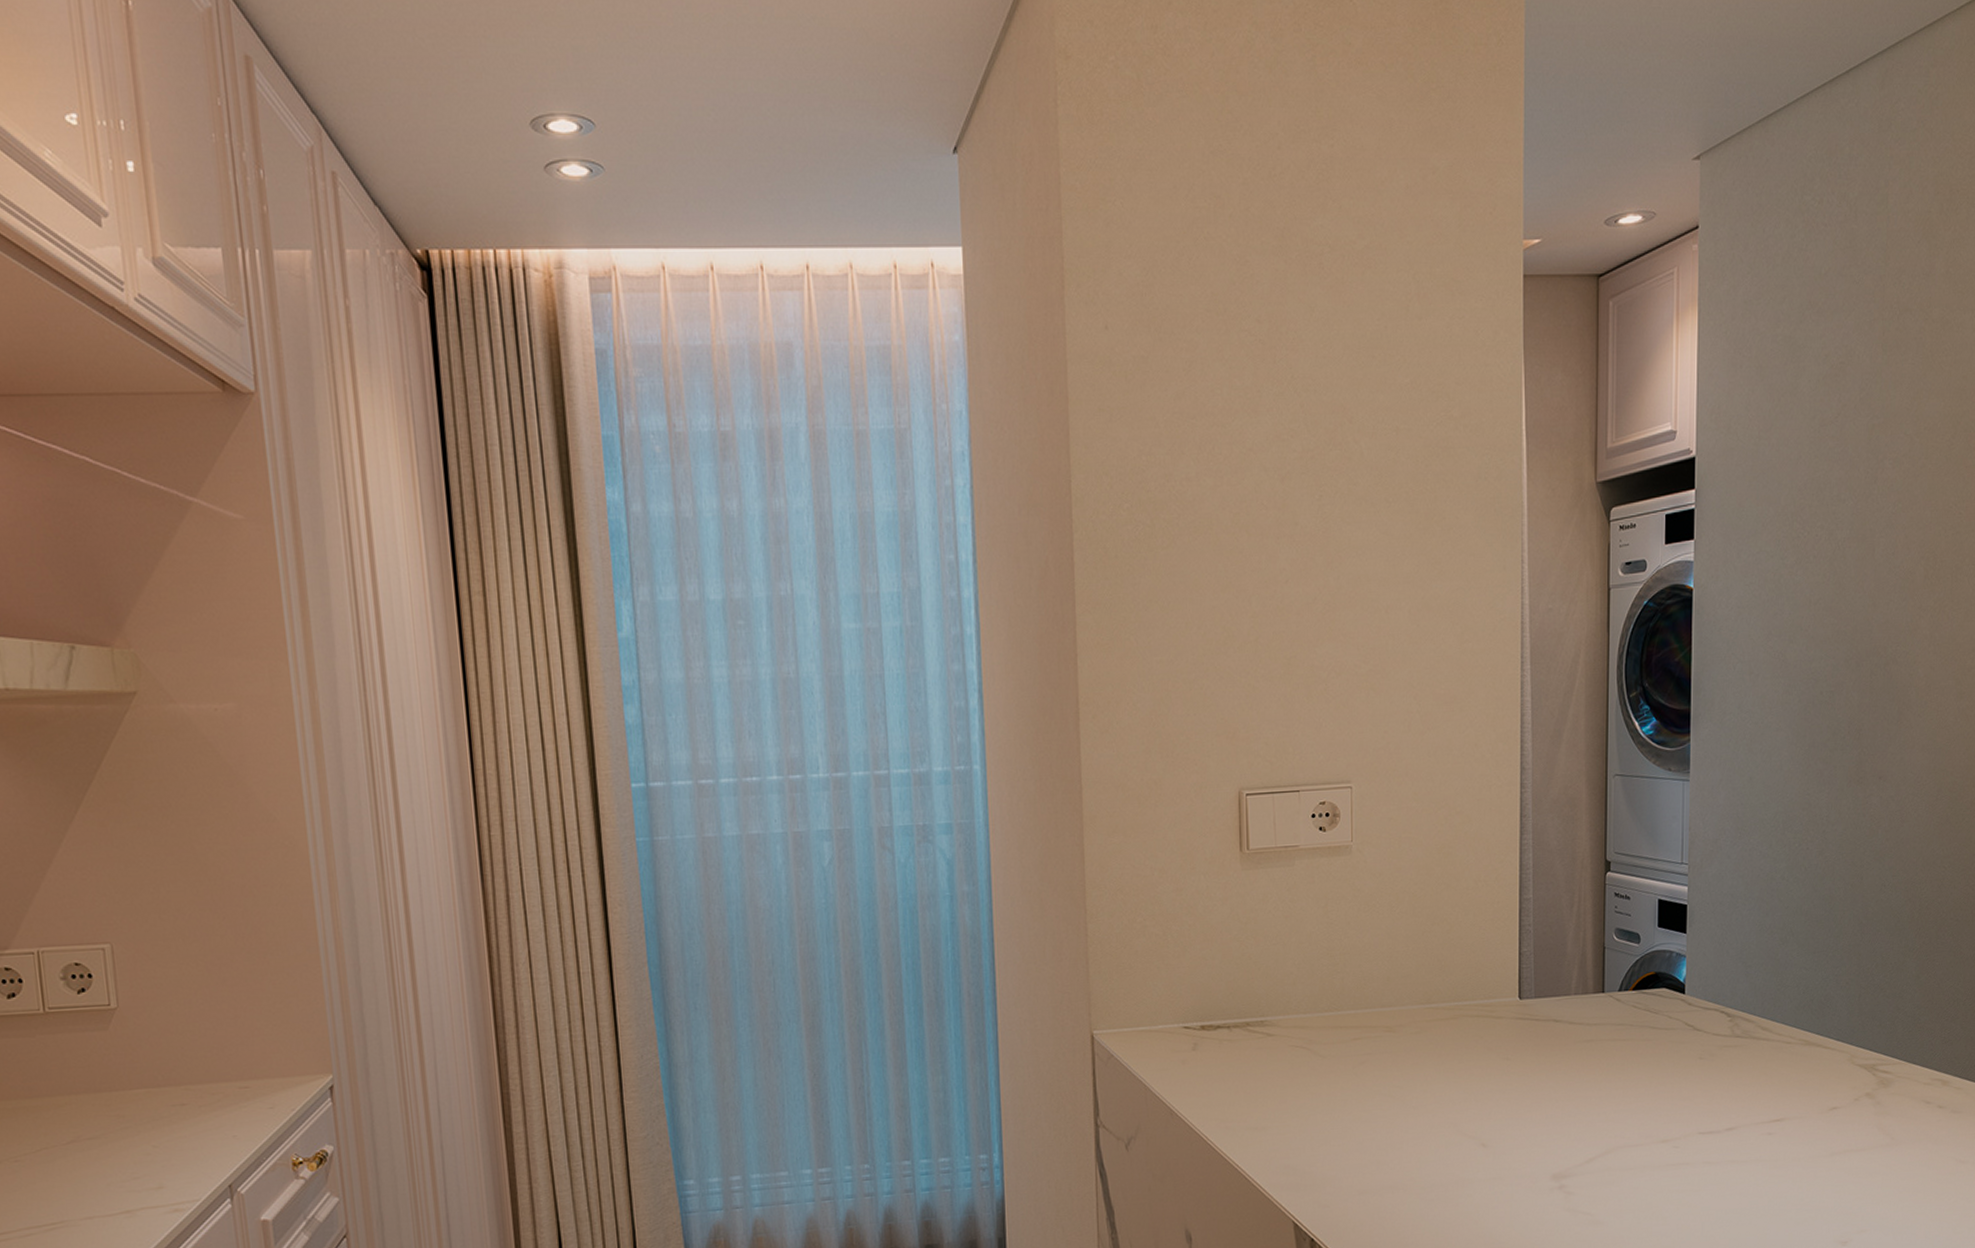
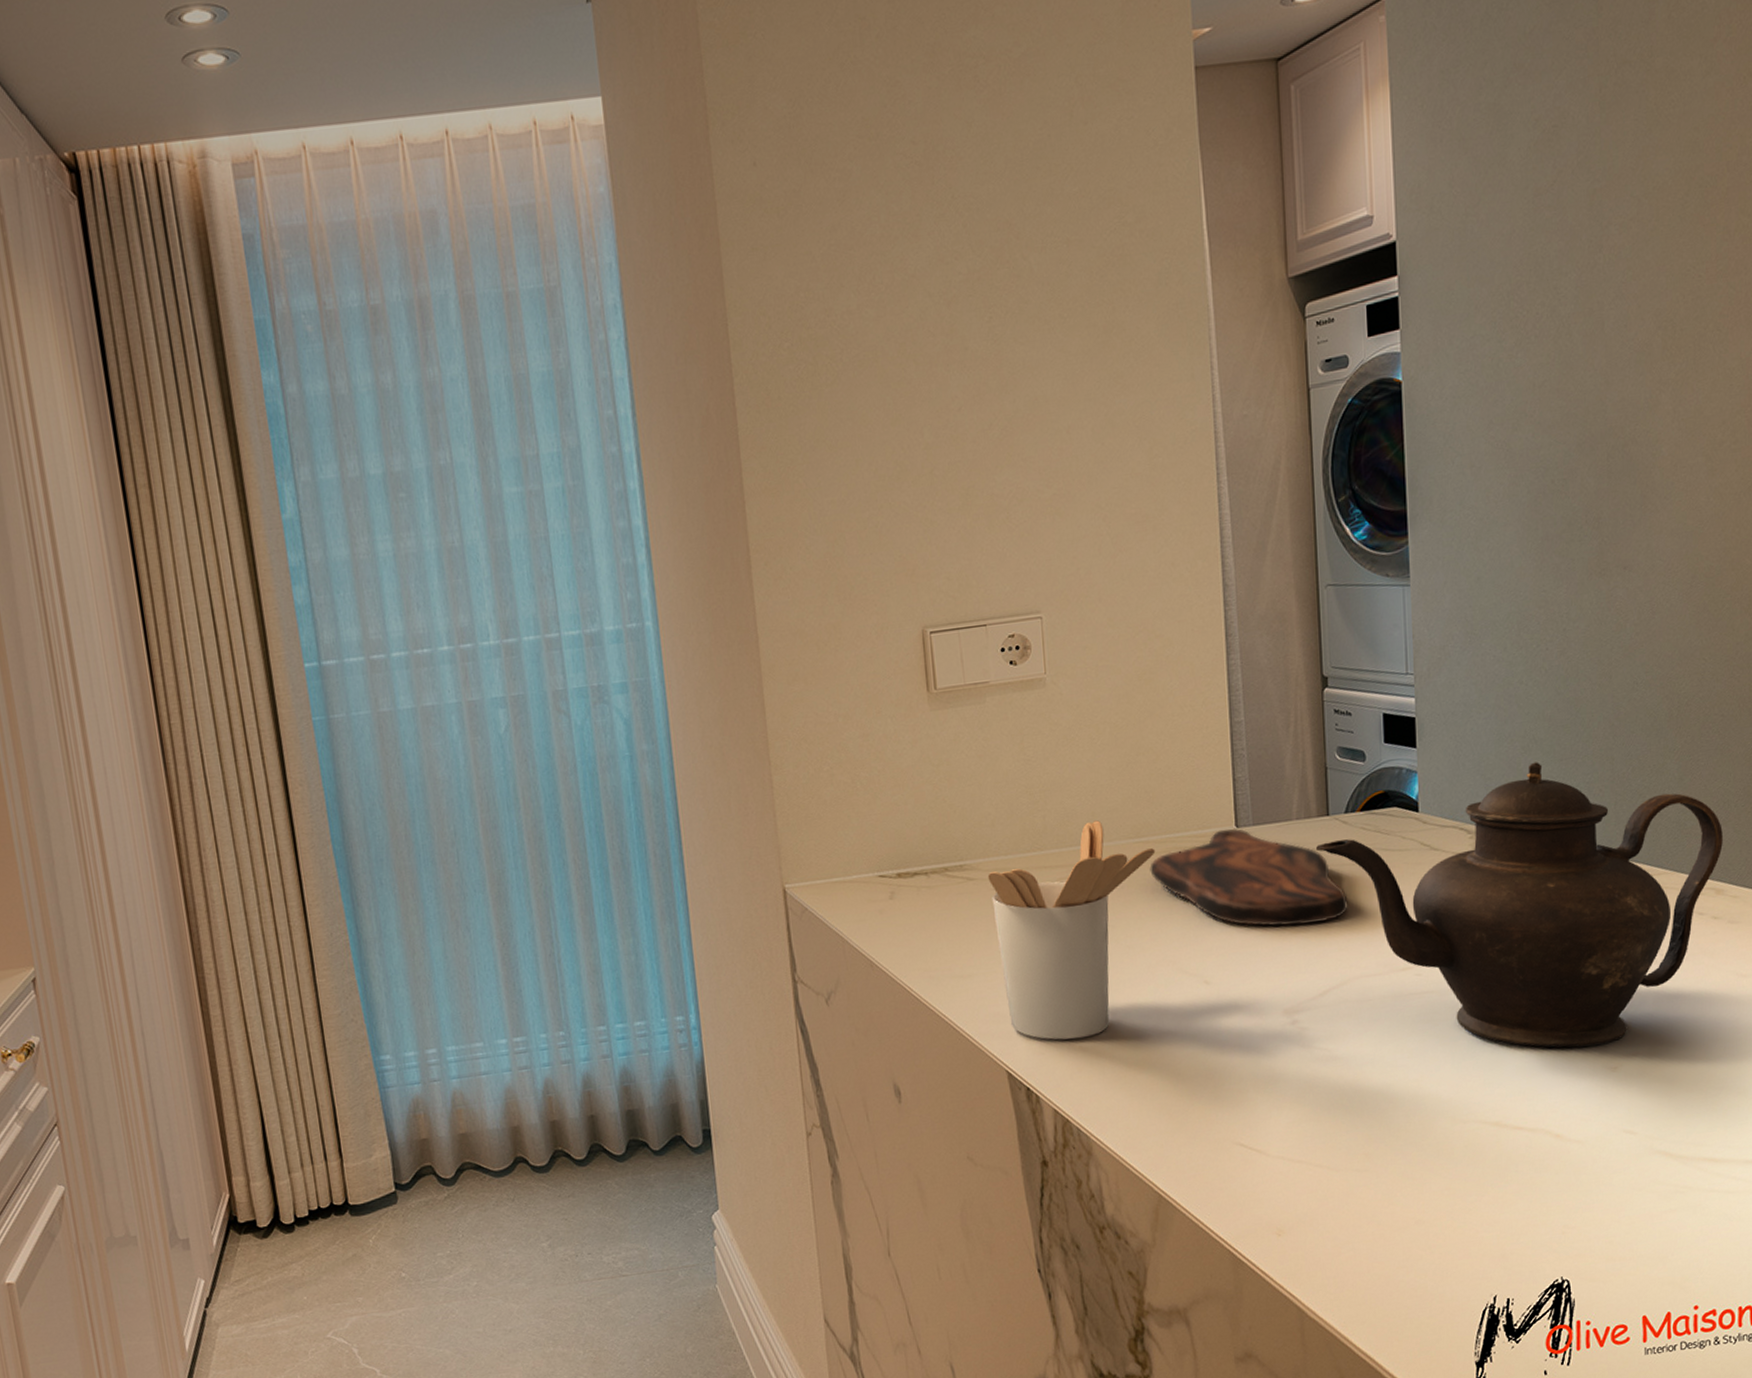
utensil holder: none [1286,985,1444,1194] -> present [987,820,1156,1040]
cutting board: none [1438,999,1617,1095] -> present [1150,828,1348,926]
teapot: none [1590,953,1951,1222] -> present [1315,762,1723,1048]

